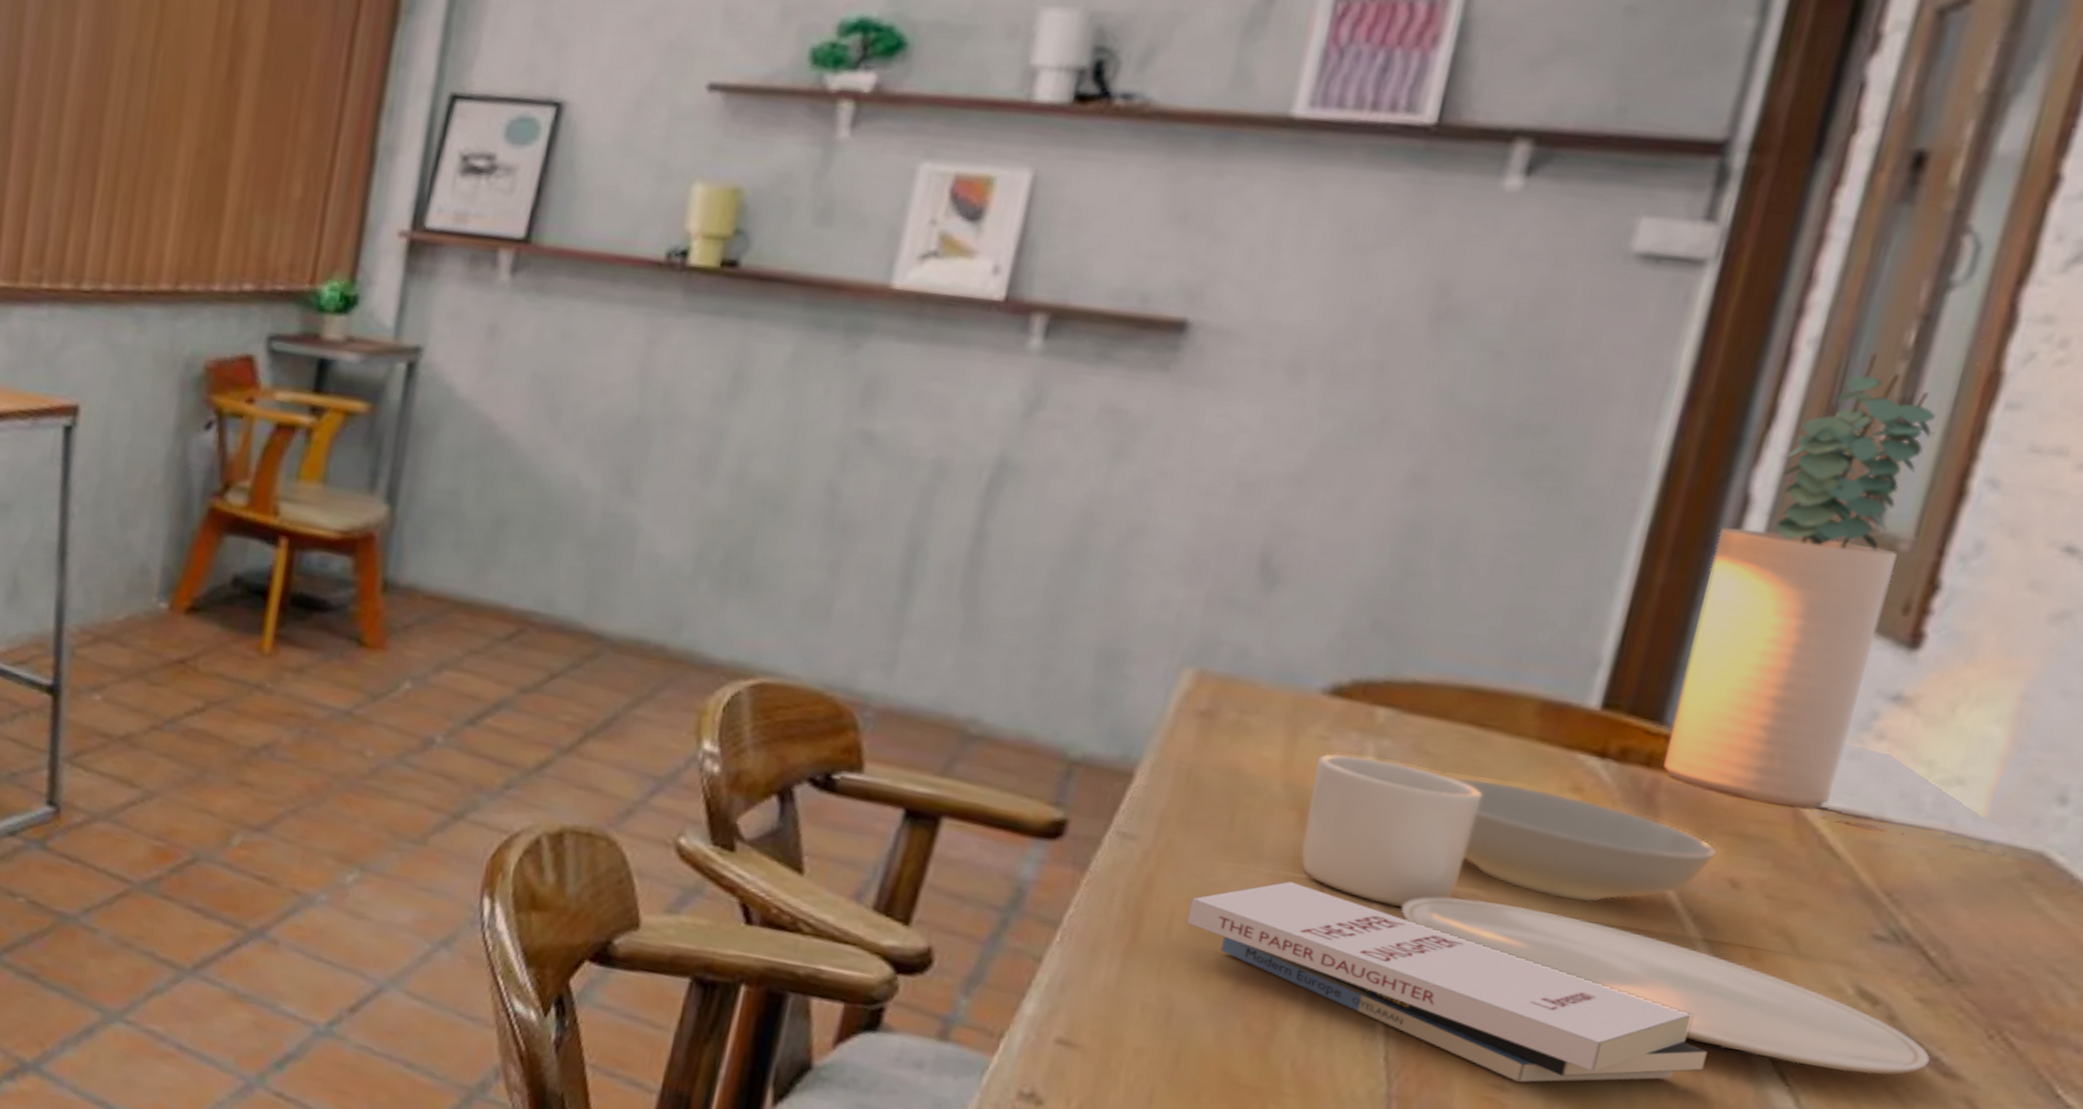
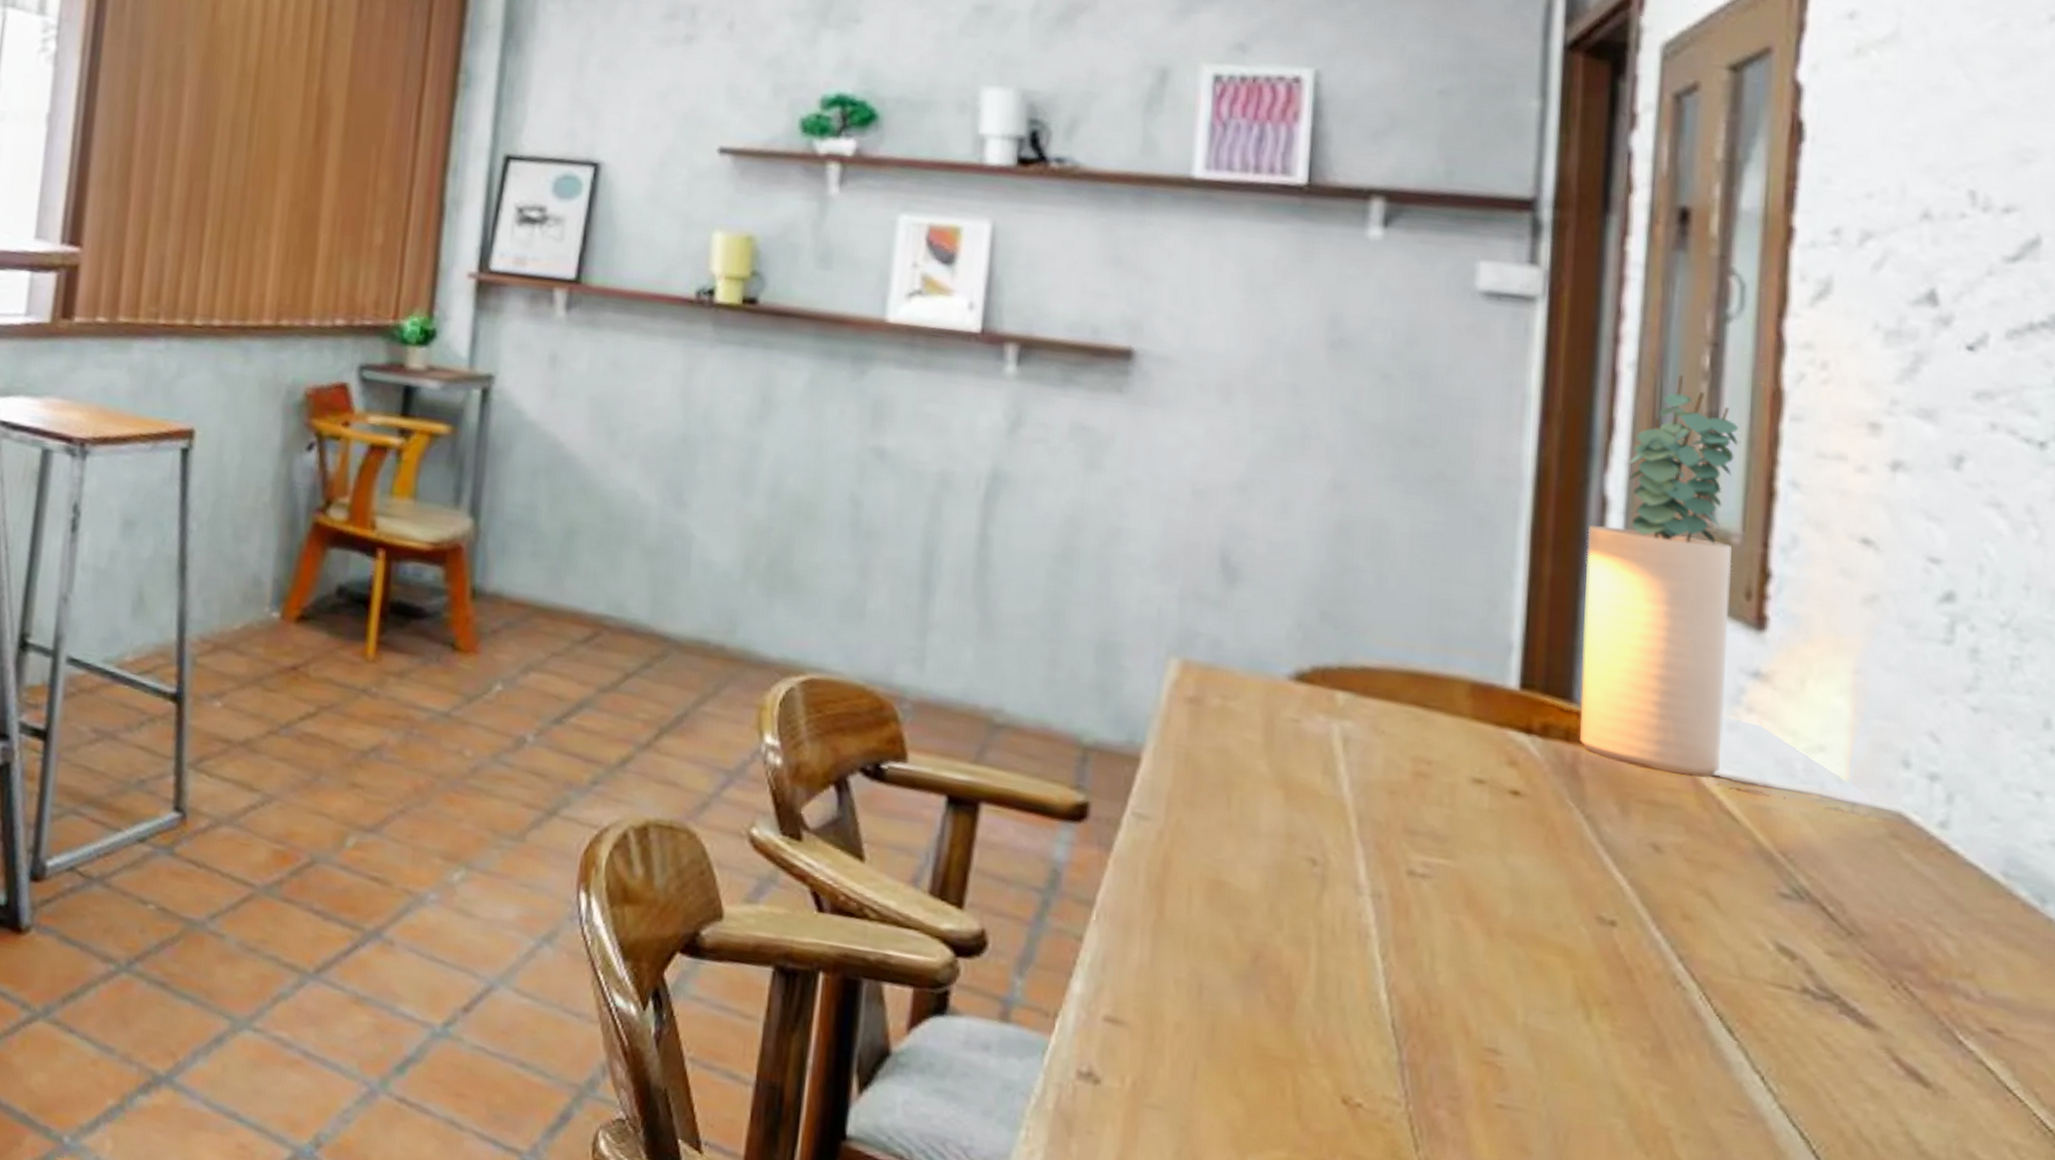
books: present [1186,881,1708,1082] -> none [1203,856,1663,1045]
mug: present [1301,753,1483,907] -> none [1291,734,1436,878]
plate: present [1400,897,1931,1075] -> none [1384,867,1849,1027]
bowl: present [1447,776,1717,903] -> none [1403,754,1637,870]

